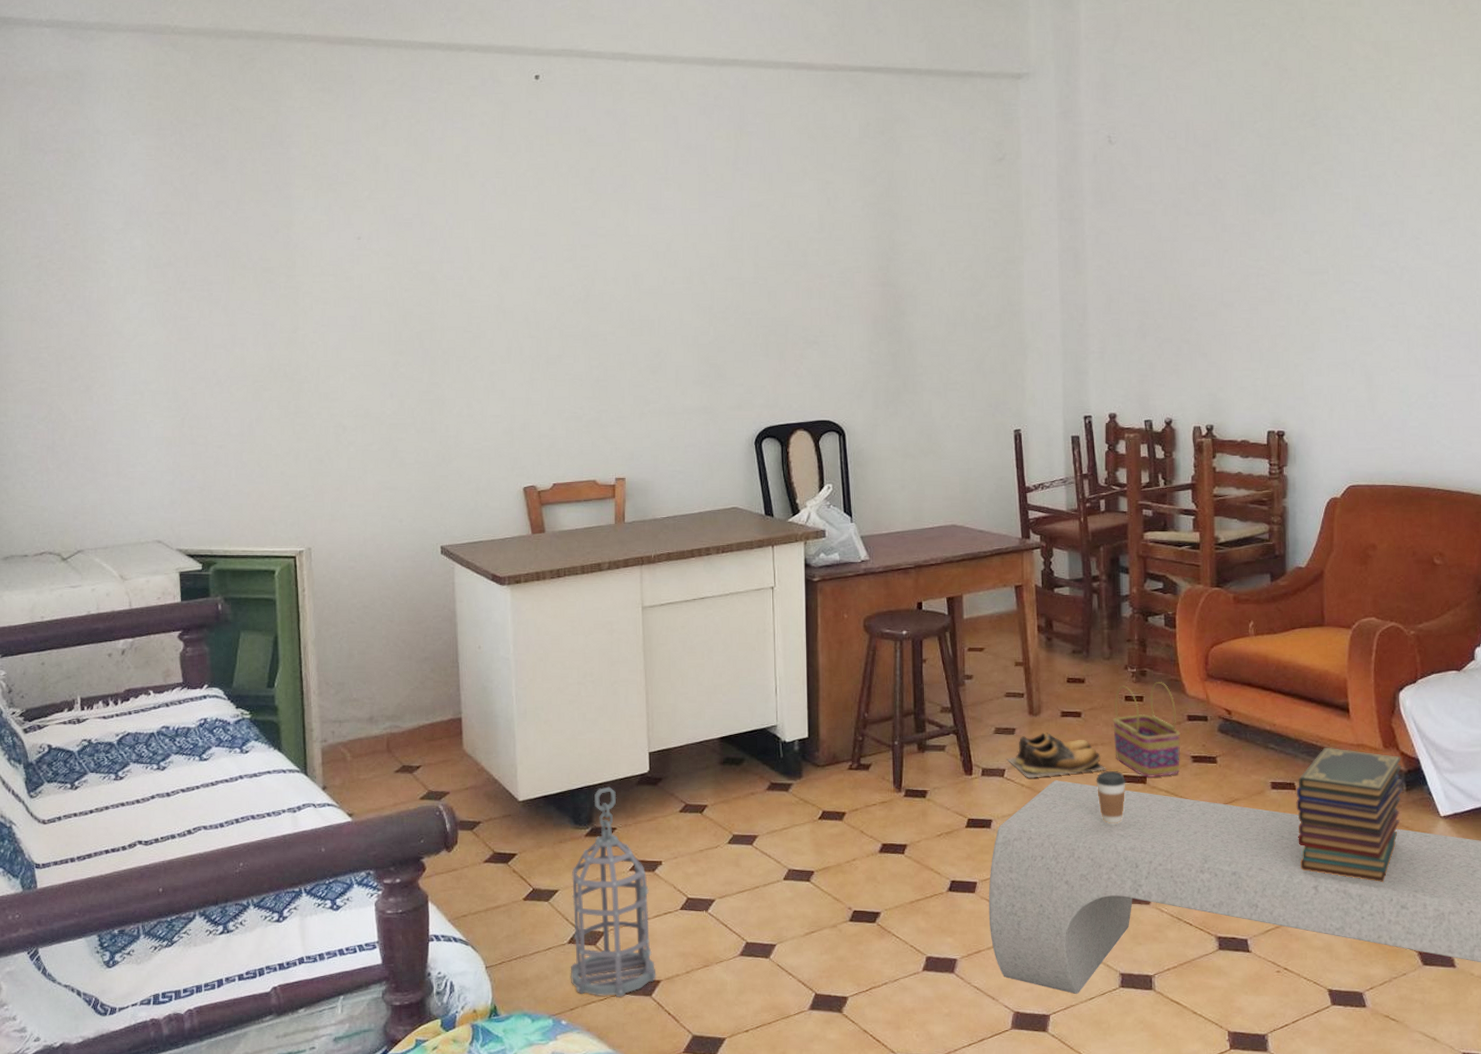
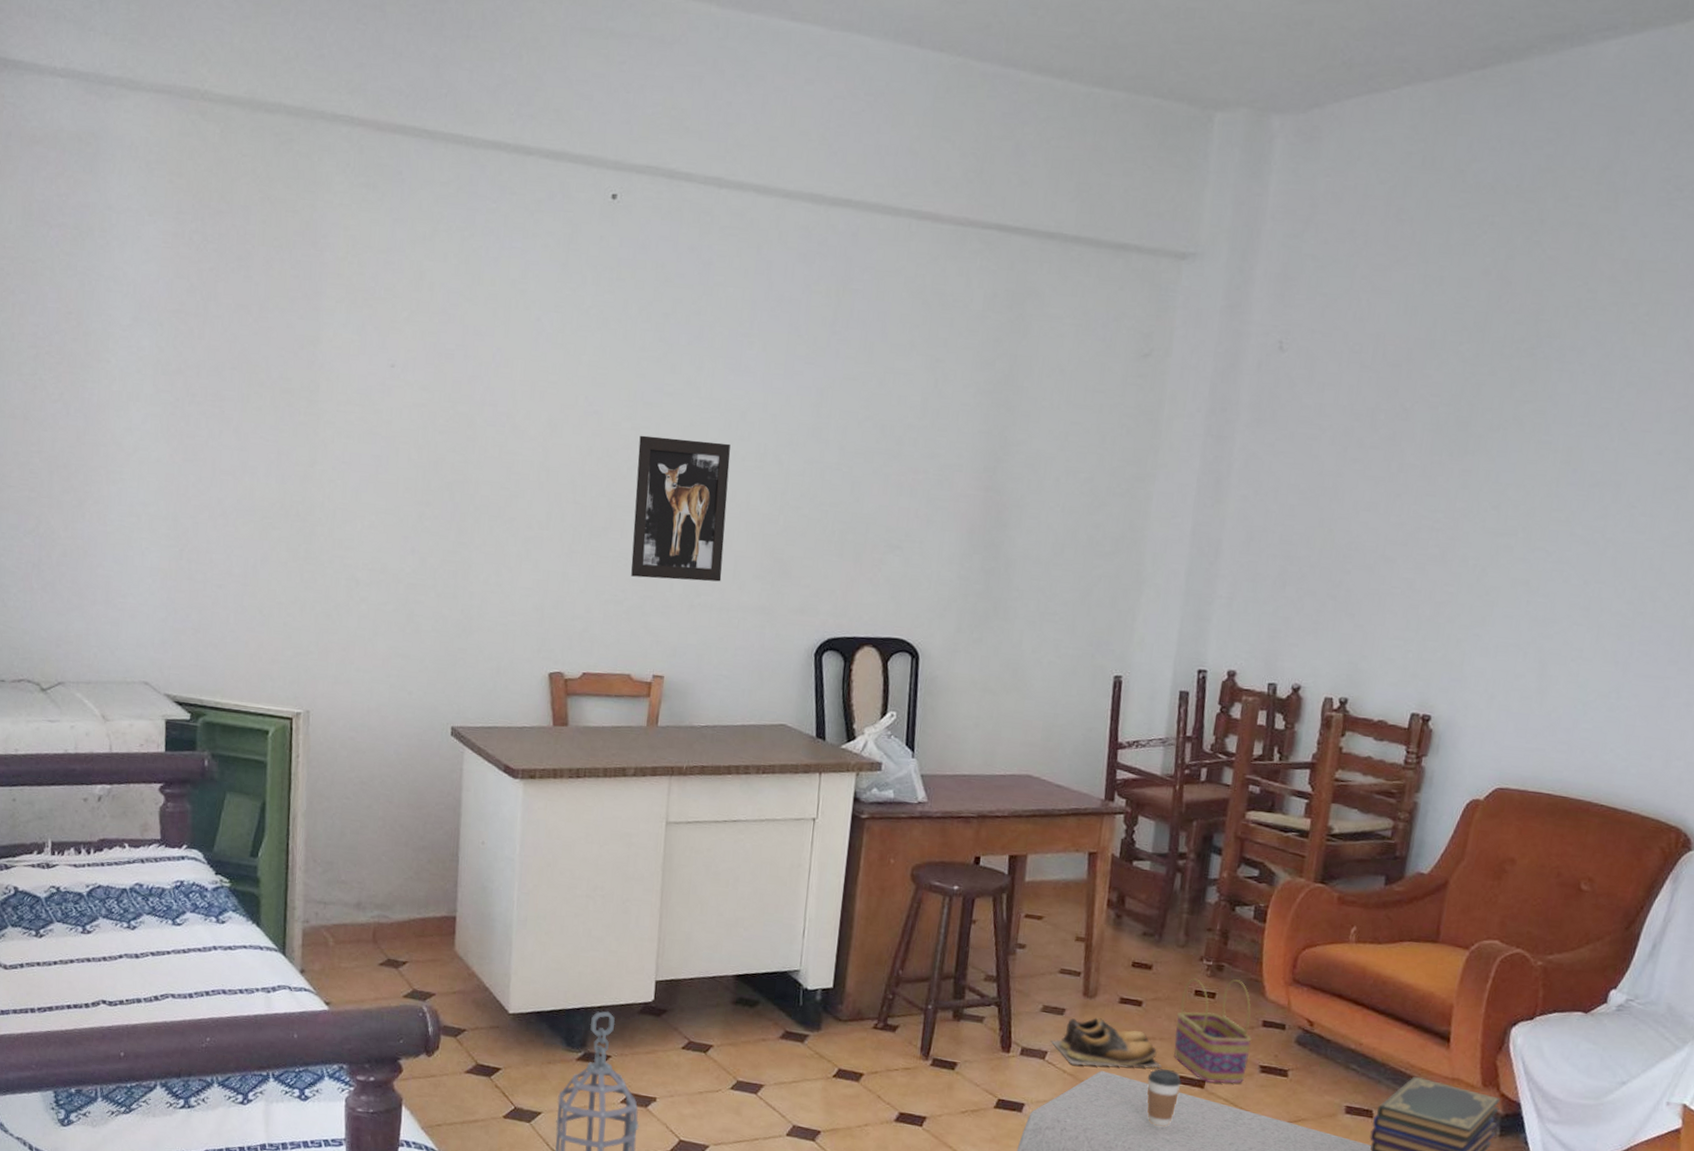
wall art: none [581,271,666,394] -> present [631,435,731,582]

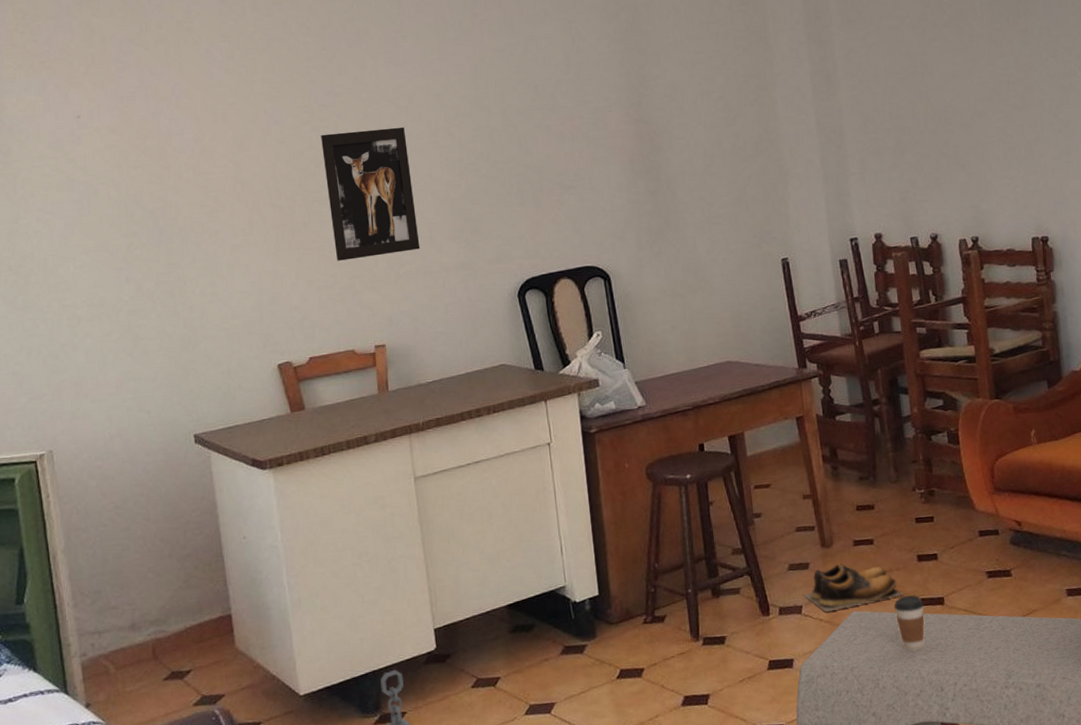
basket: present [1173,978,1252,1084] -> none [905,500,977,598]

